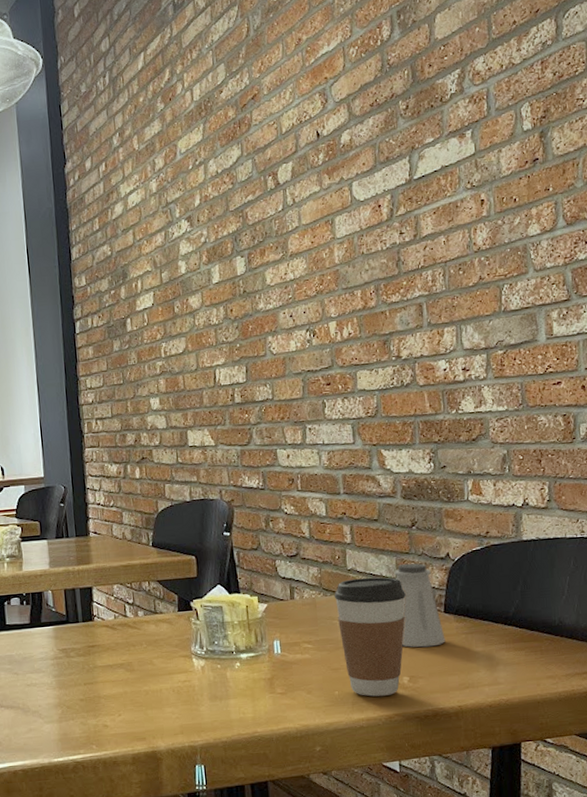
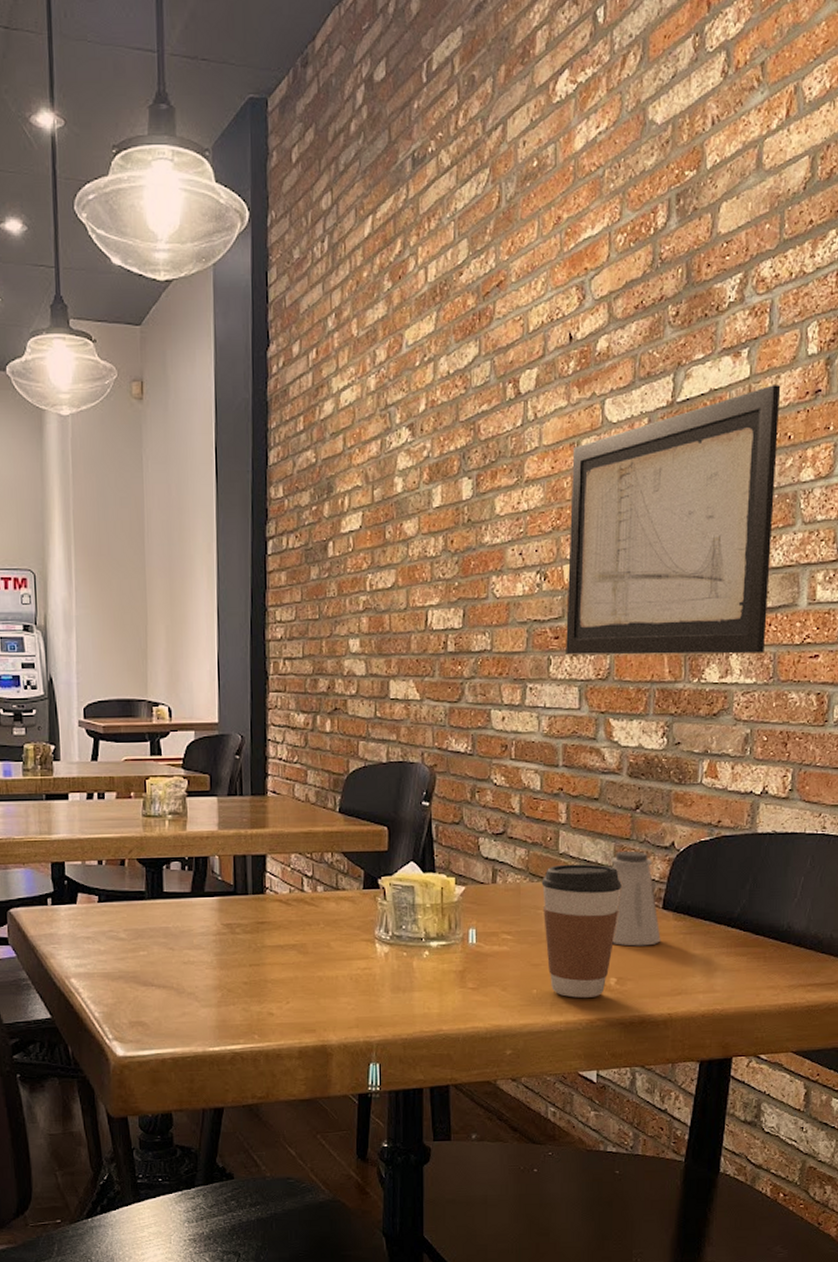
wall art: none [328,157,512,398] -> present [566,385,781,655]

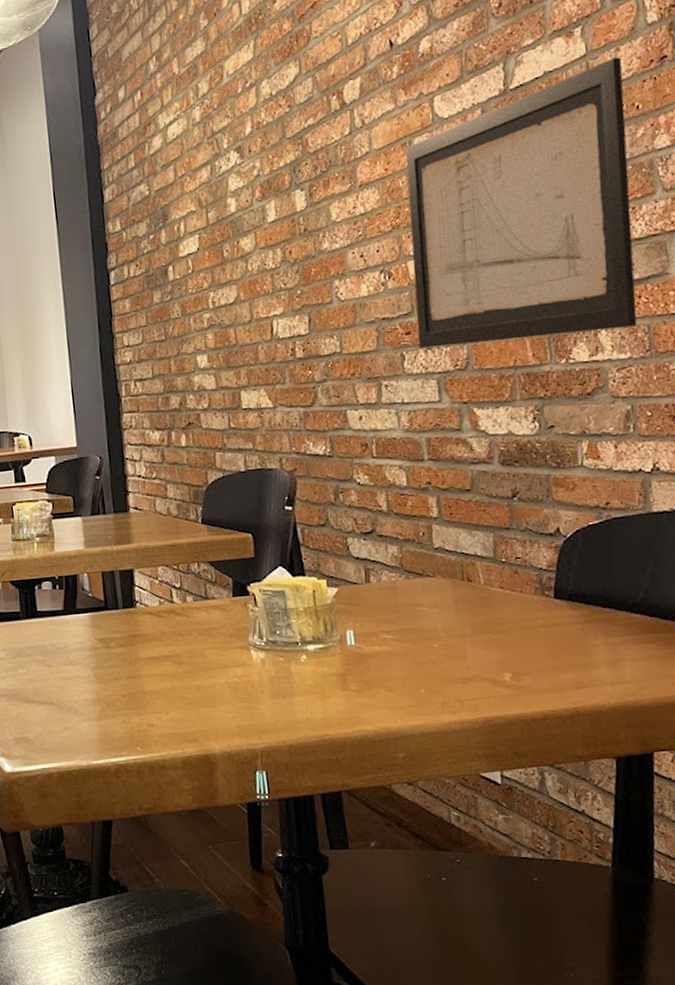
coffee cup: present [541,864,623,998] -> none [418,556,508,696]
saltshaker: present [611,850,661,946] -> none [491,540,557,639]

